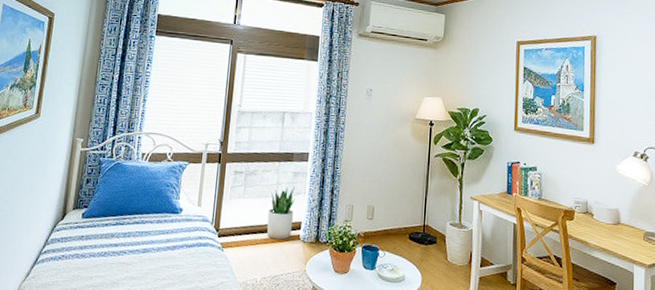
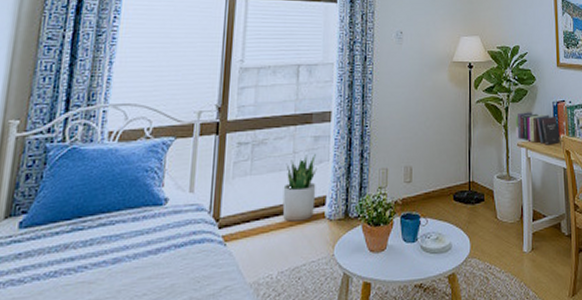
books: none [469,169,512,202] -> present [515,112,560,145]

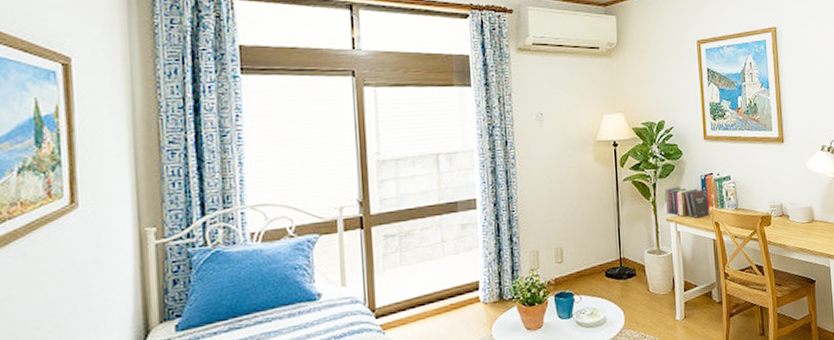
planter: present [282,154,317,222] -> none [435,242,469,308]

